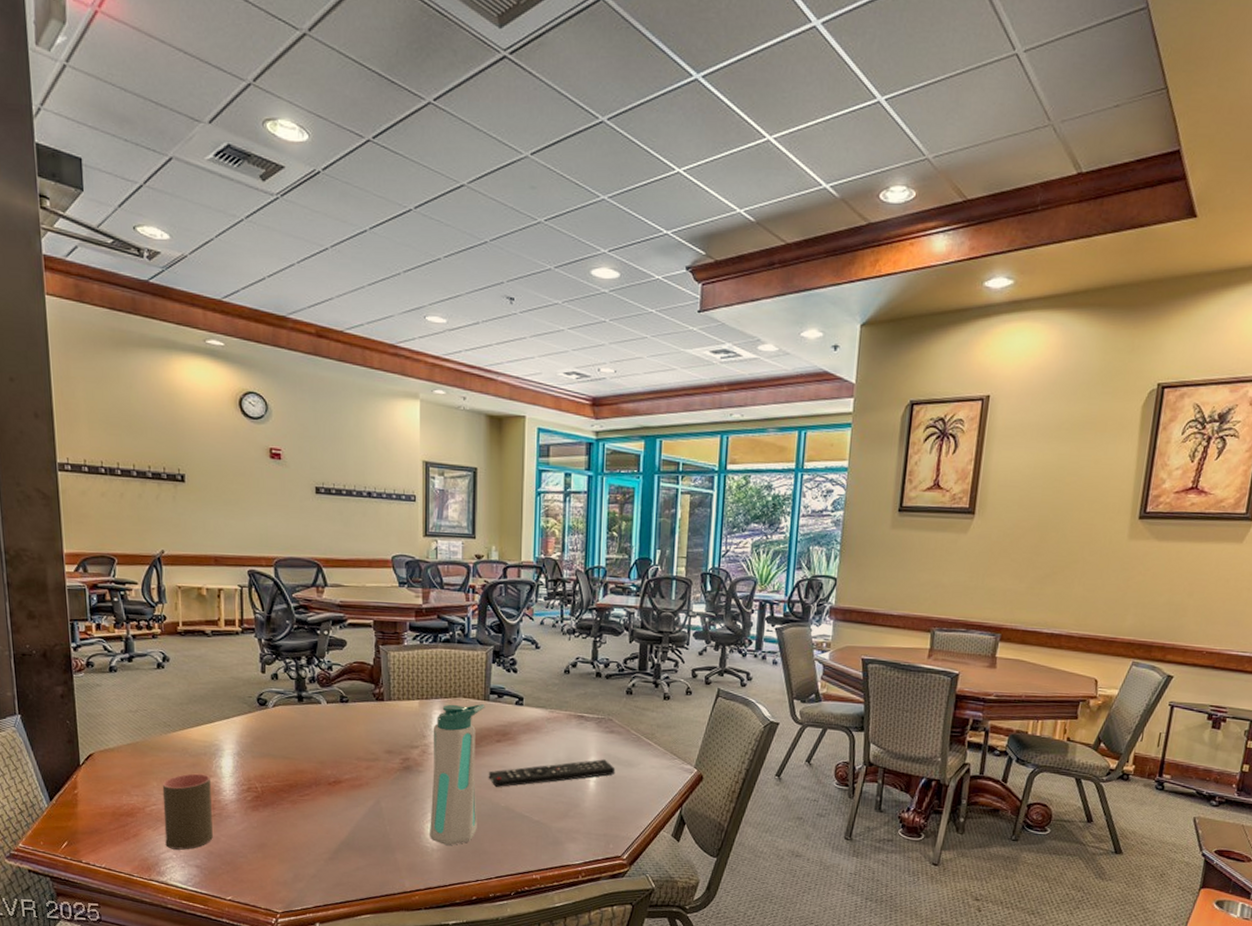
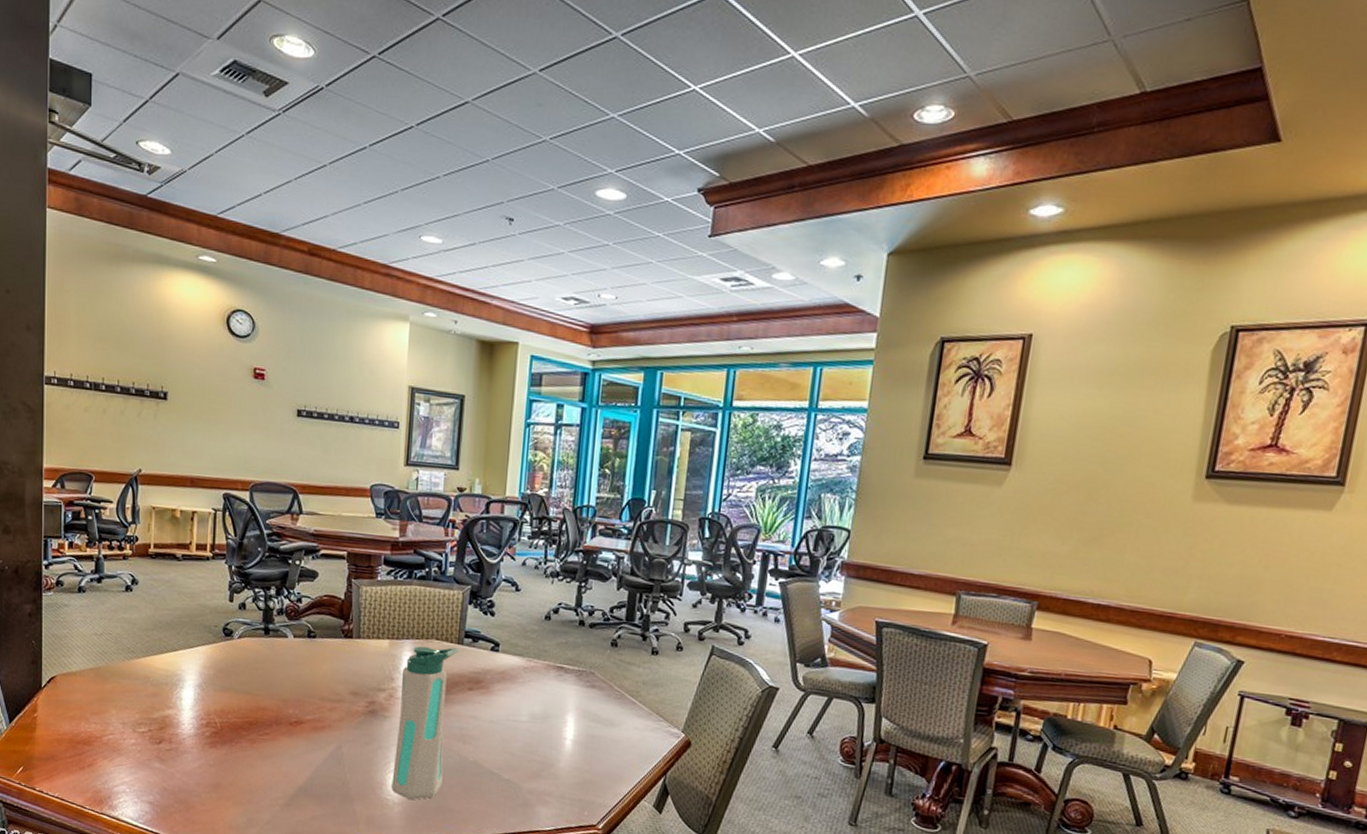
cup: present [162,773,213,850] -> none [120,703,170,784]
remote control: present [488,759,616,788] -> none [457,715,595,740]

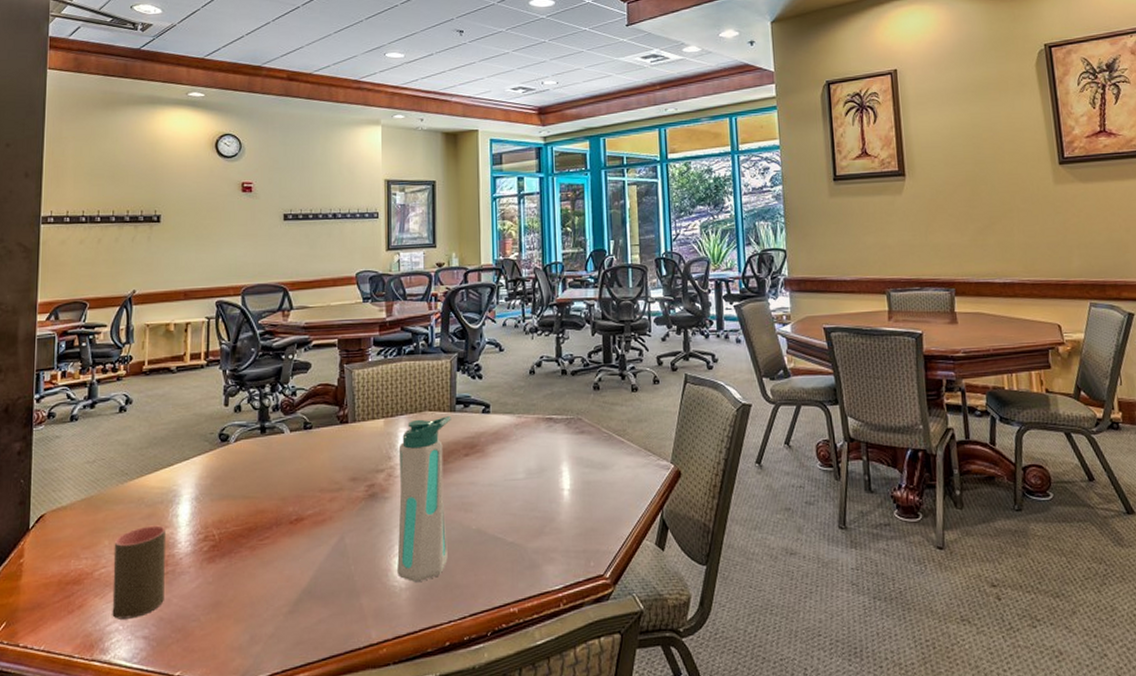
cup: none [120,703,170,784] -> present [112,525,165,619]

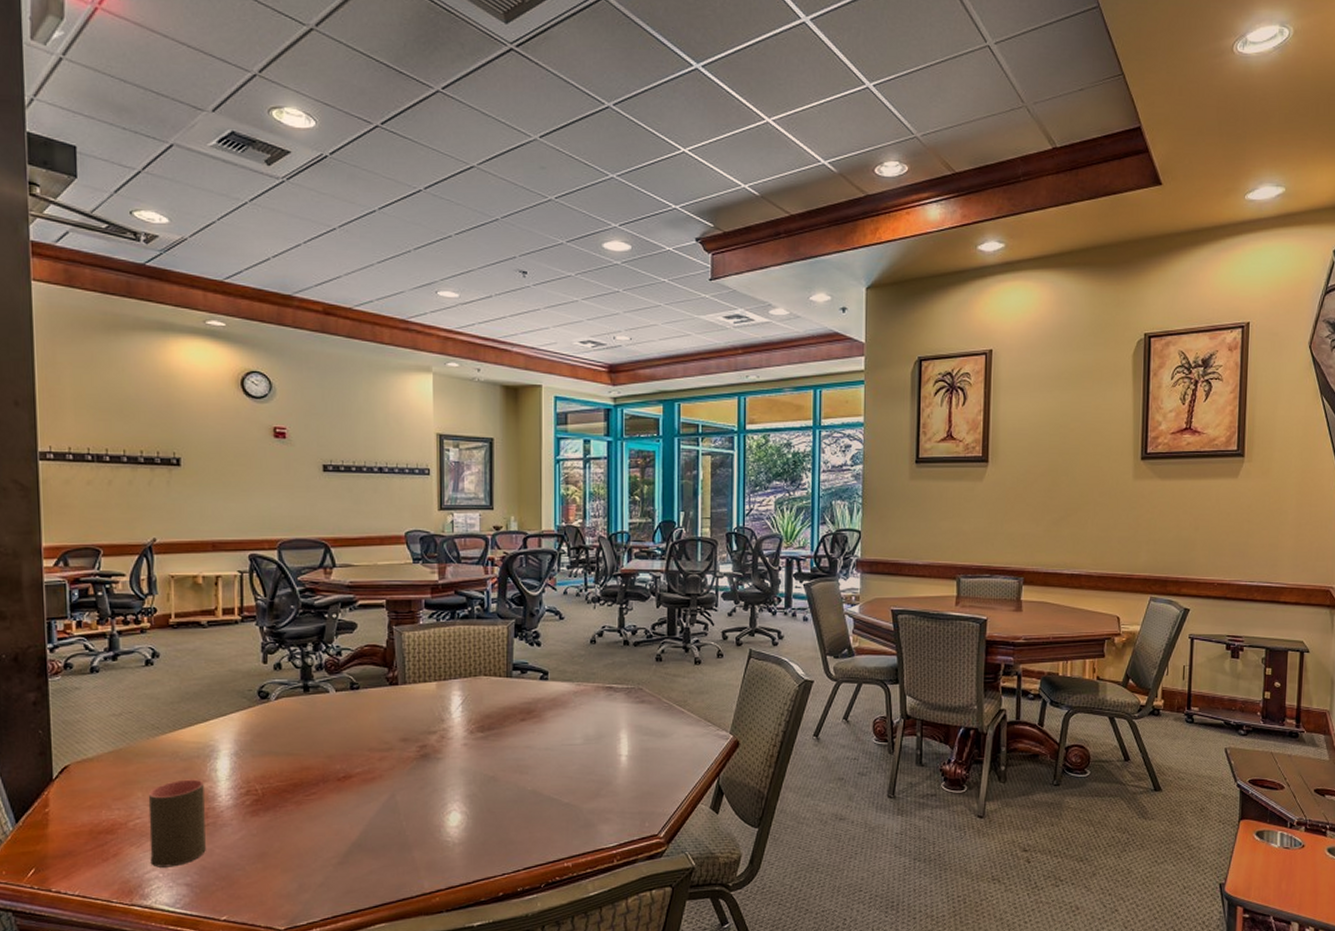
water bottle: present [397,415,452,583] -> none [450,680,508,839]

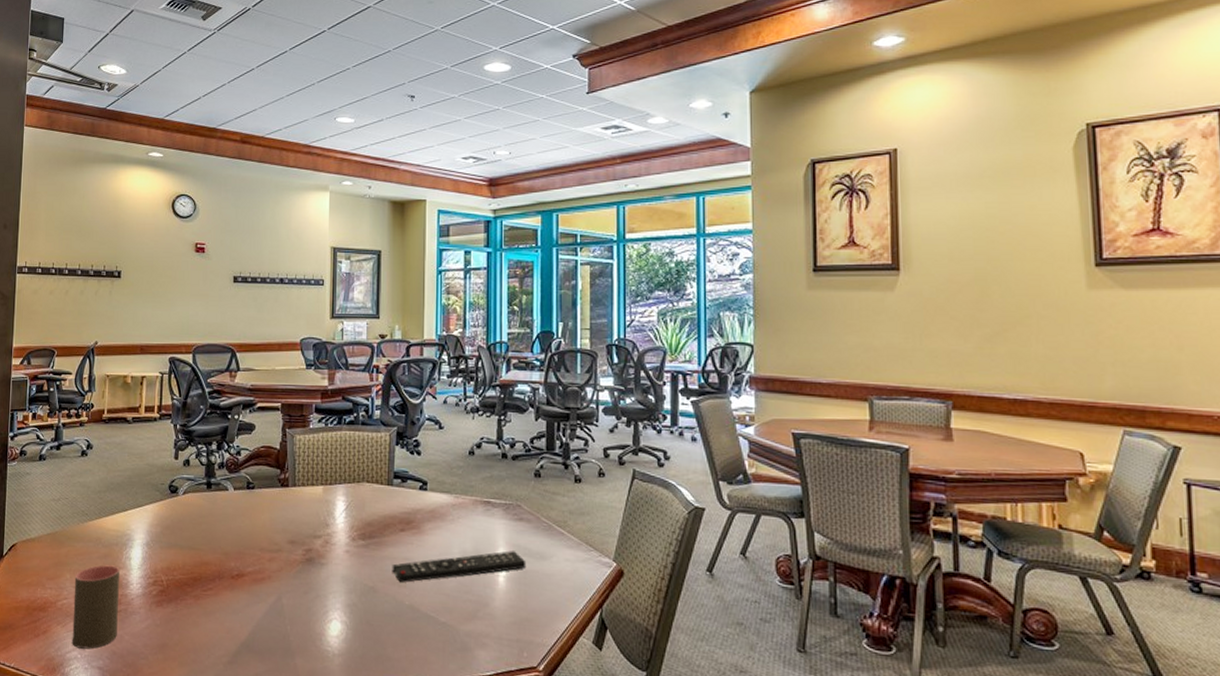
remote control: none [513,731,648,771] -> present [392,550,526,583]

